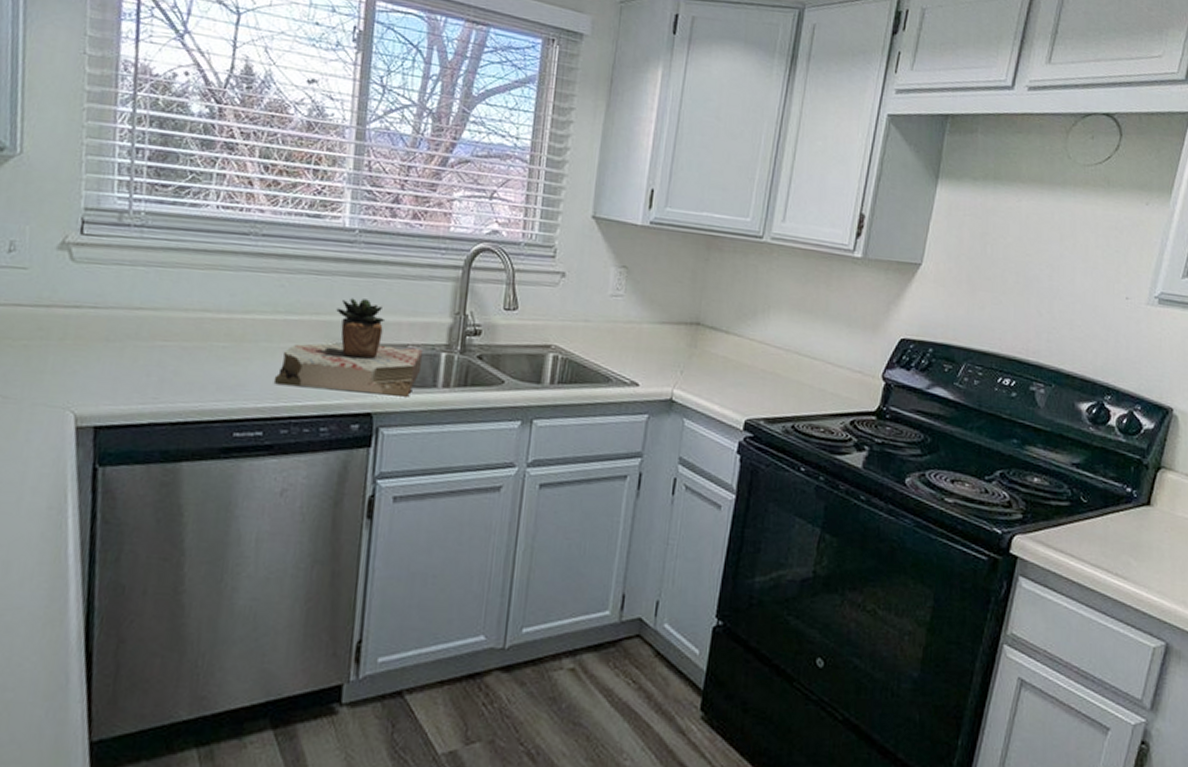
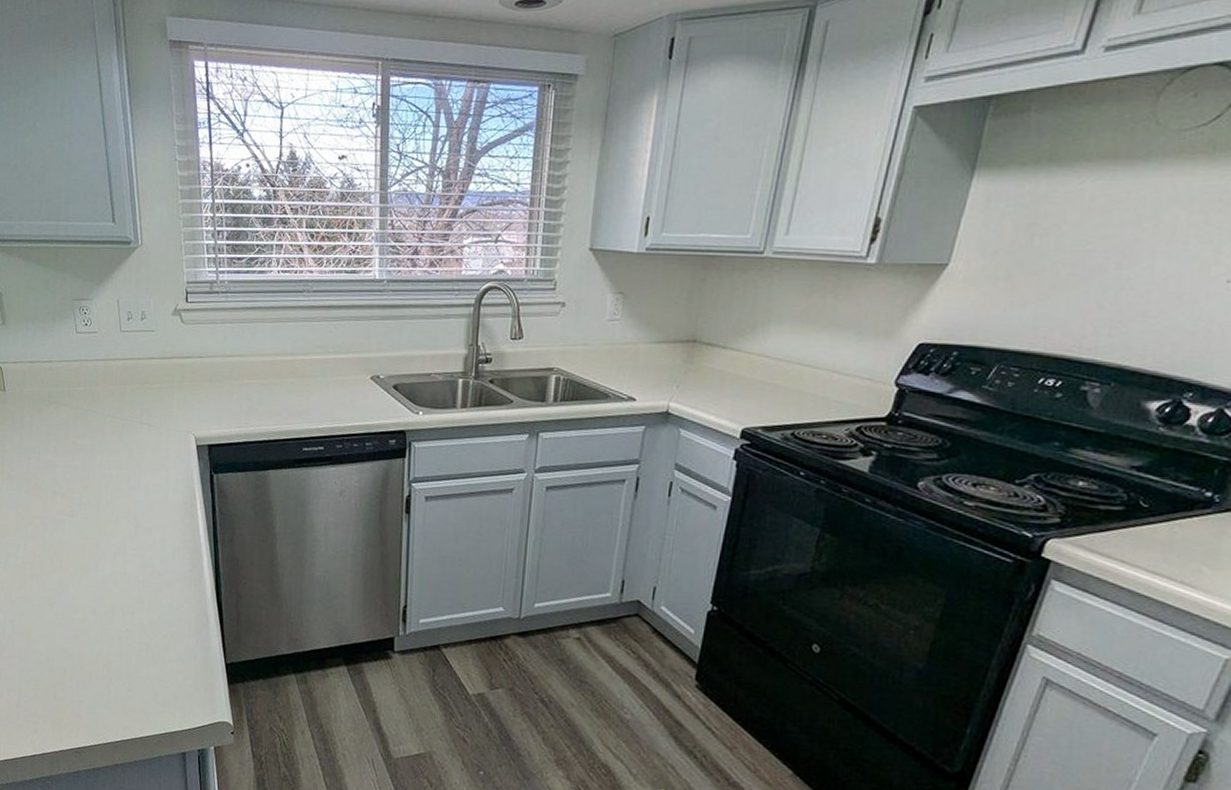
succulent plant: present [273,298,422,397] -> none [329,337,443,417]

